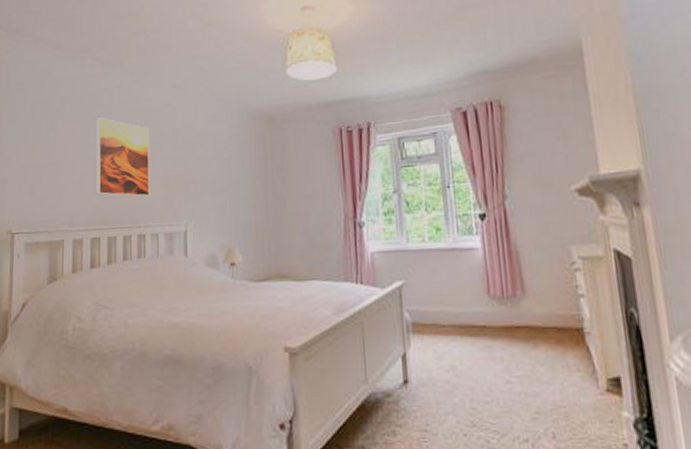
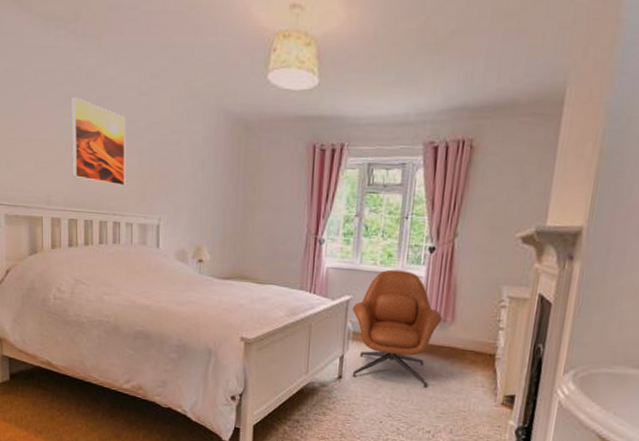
armchair: none [406,244,513,381] -> present [352,269,442,388]

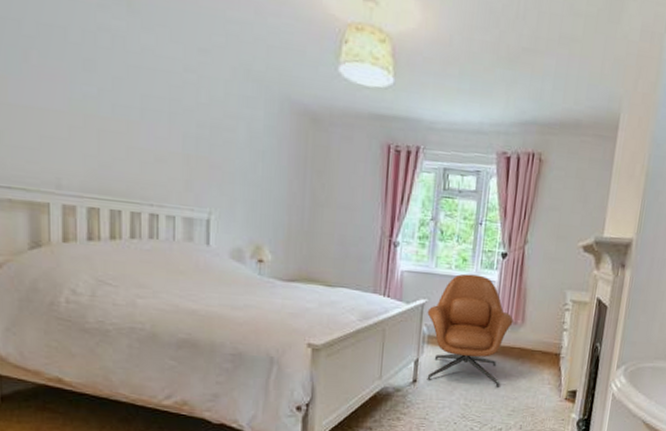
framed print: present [71,97,126,186] -> none [91,62,167,173]

